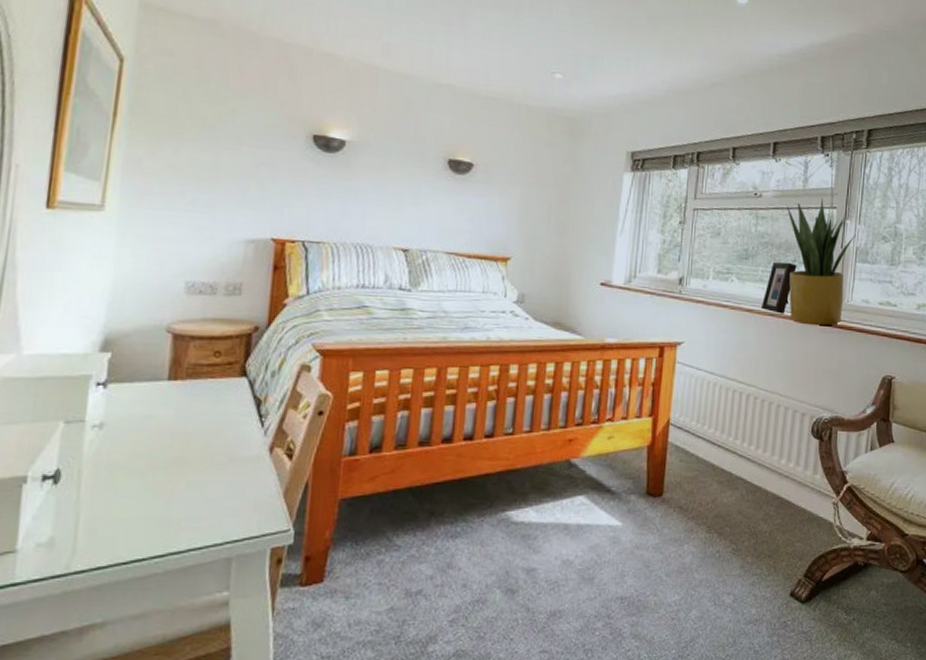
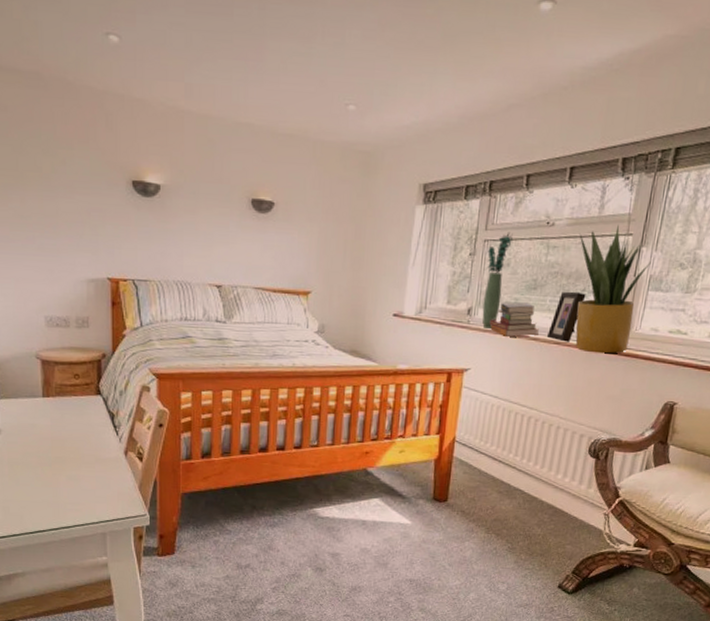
vase: none [694,201,723,301] -> present [482,232,514,330]
books: none [702,272,753,309] -> present [489,302,539,338]

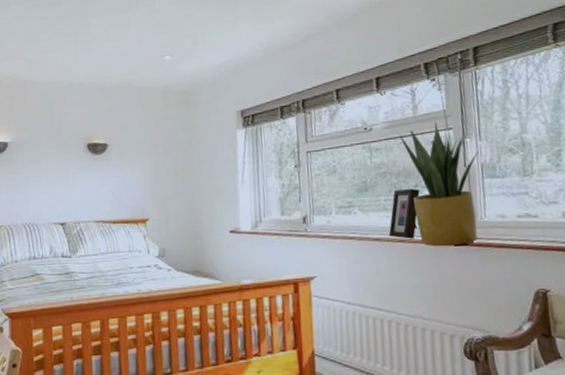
vase: present [482,232,514,330] -> none [312,141,335,236]
books: present [489,302,539,338] -> none [327,205,380,241]

